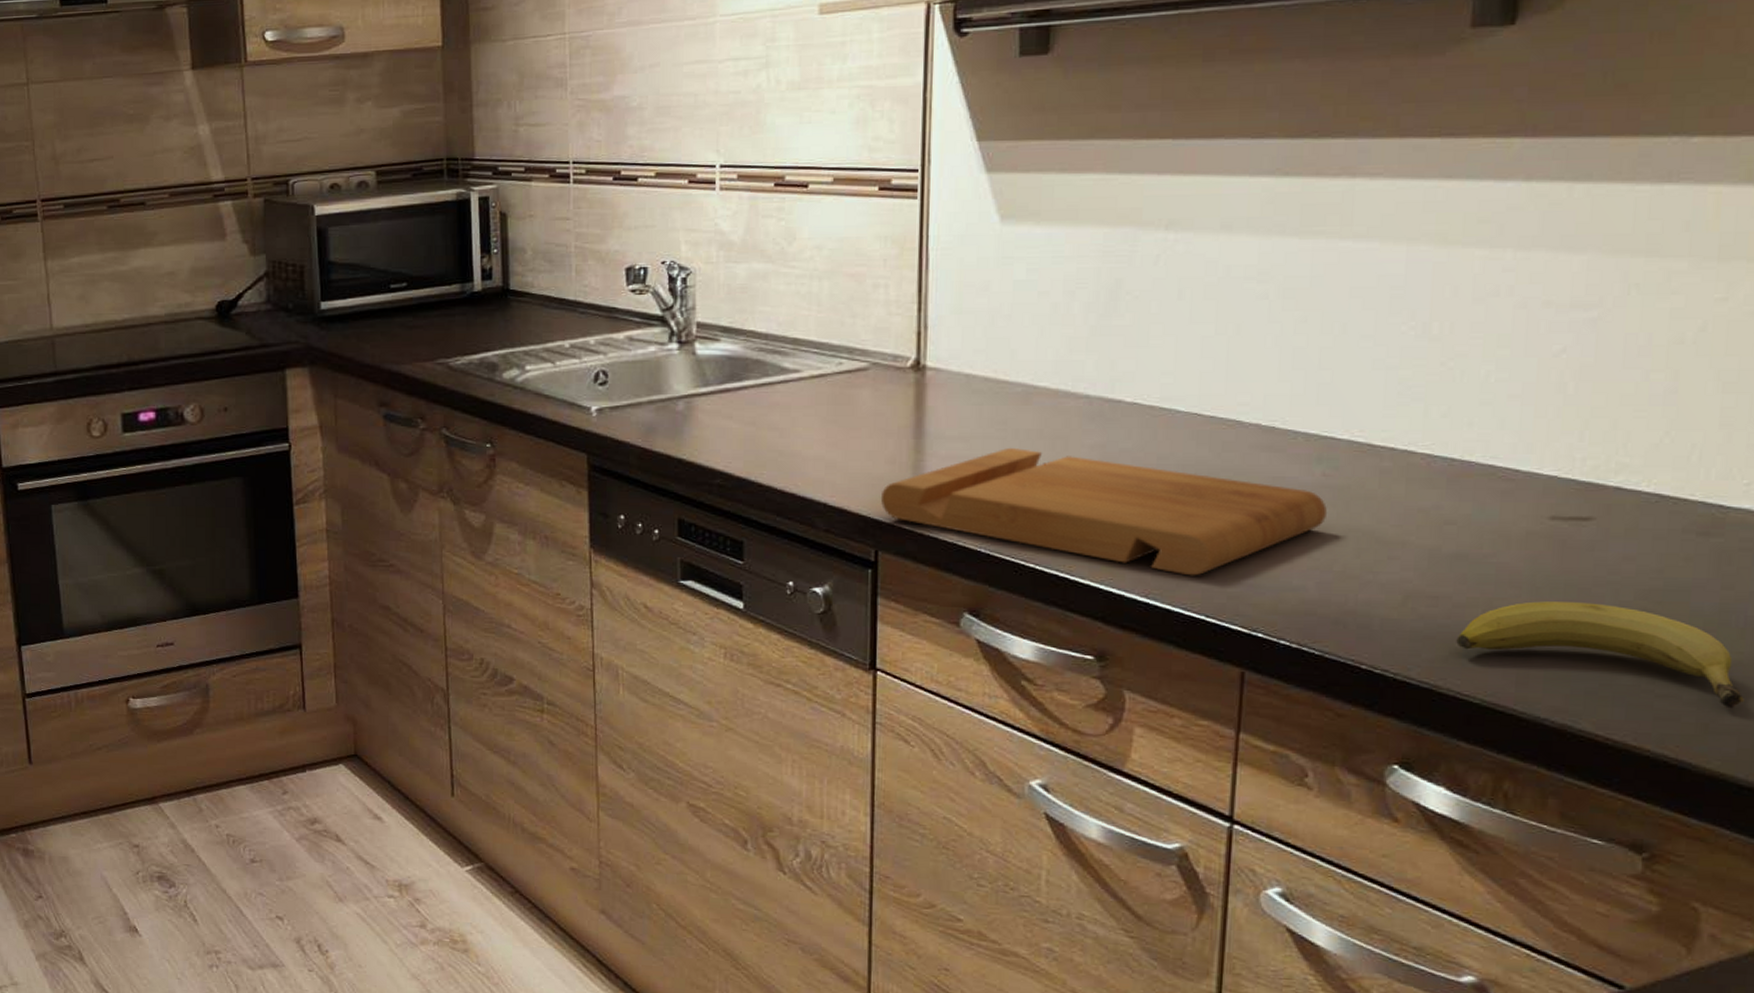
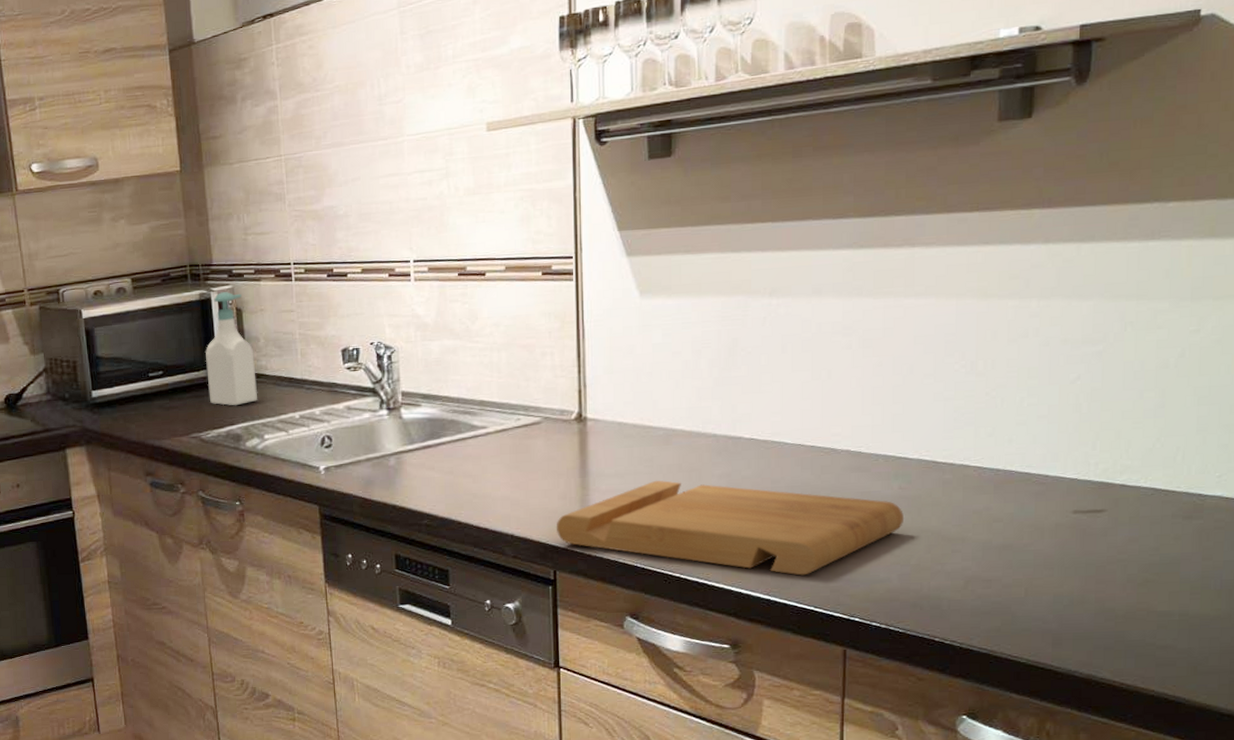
soap bottle: none [459,192,521,329] -> present [205,292,258,406]
fruit: present [1456,601,1744,709] -> none [1006,577,1222,654]

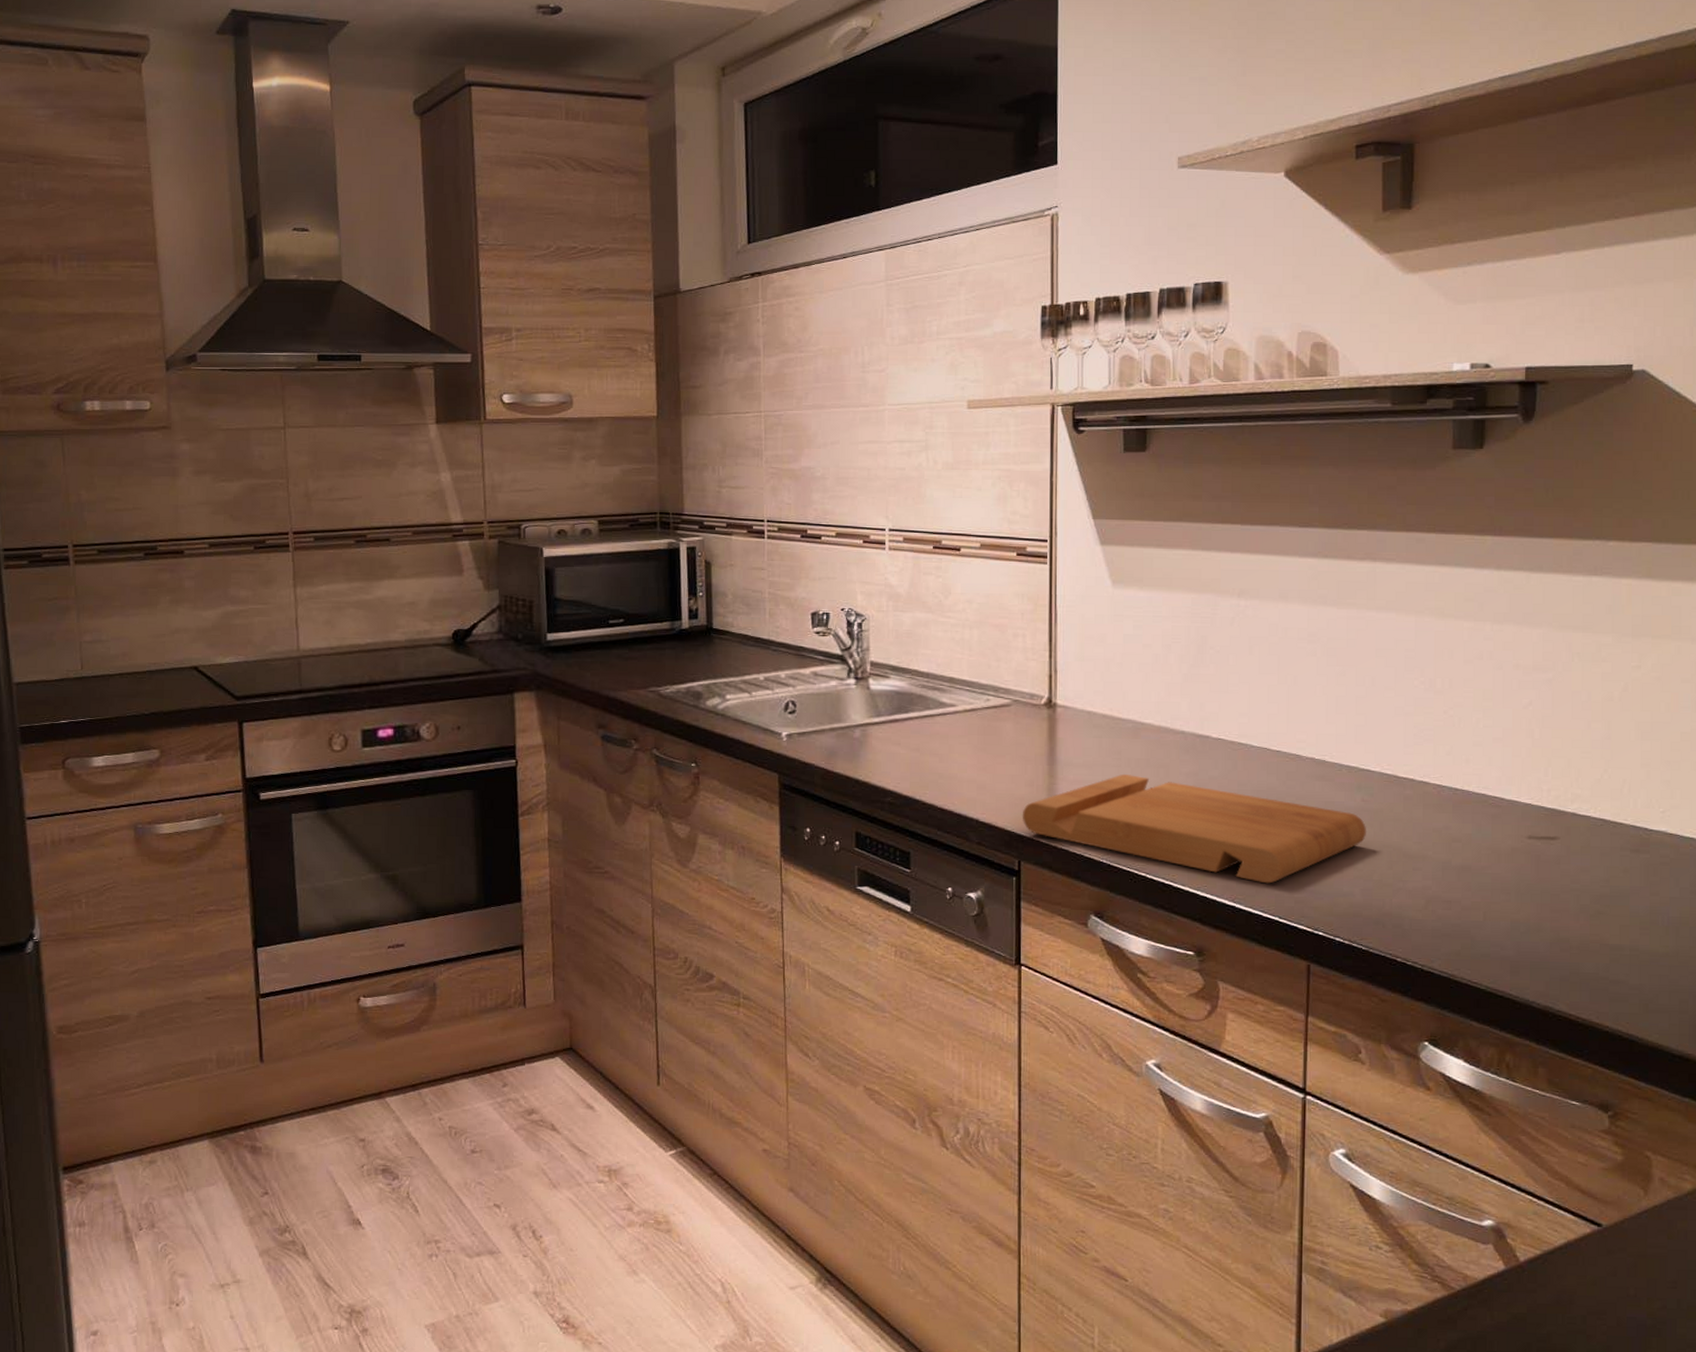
soap bottle: present [205,292,258,406] -> none [669,543,722,662]

